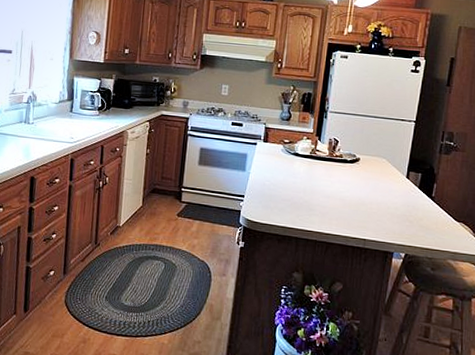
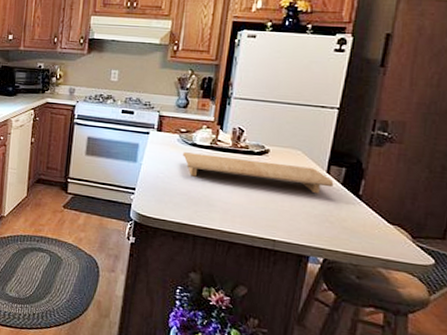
cutting board: none [286,161,412,196] -> present [183,152,334,193]

